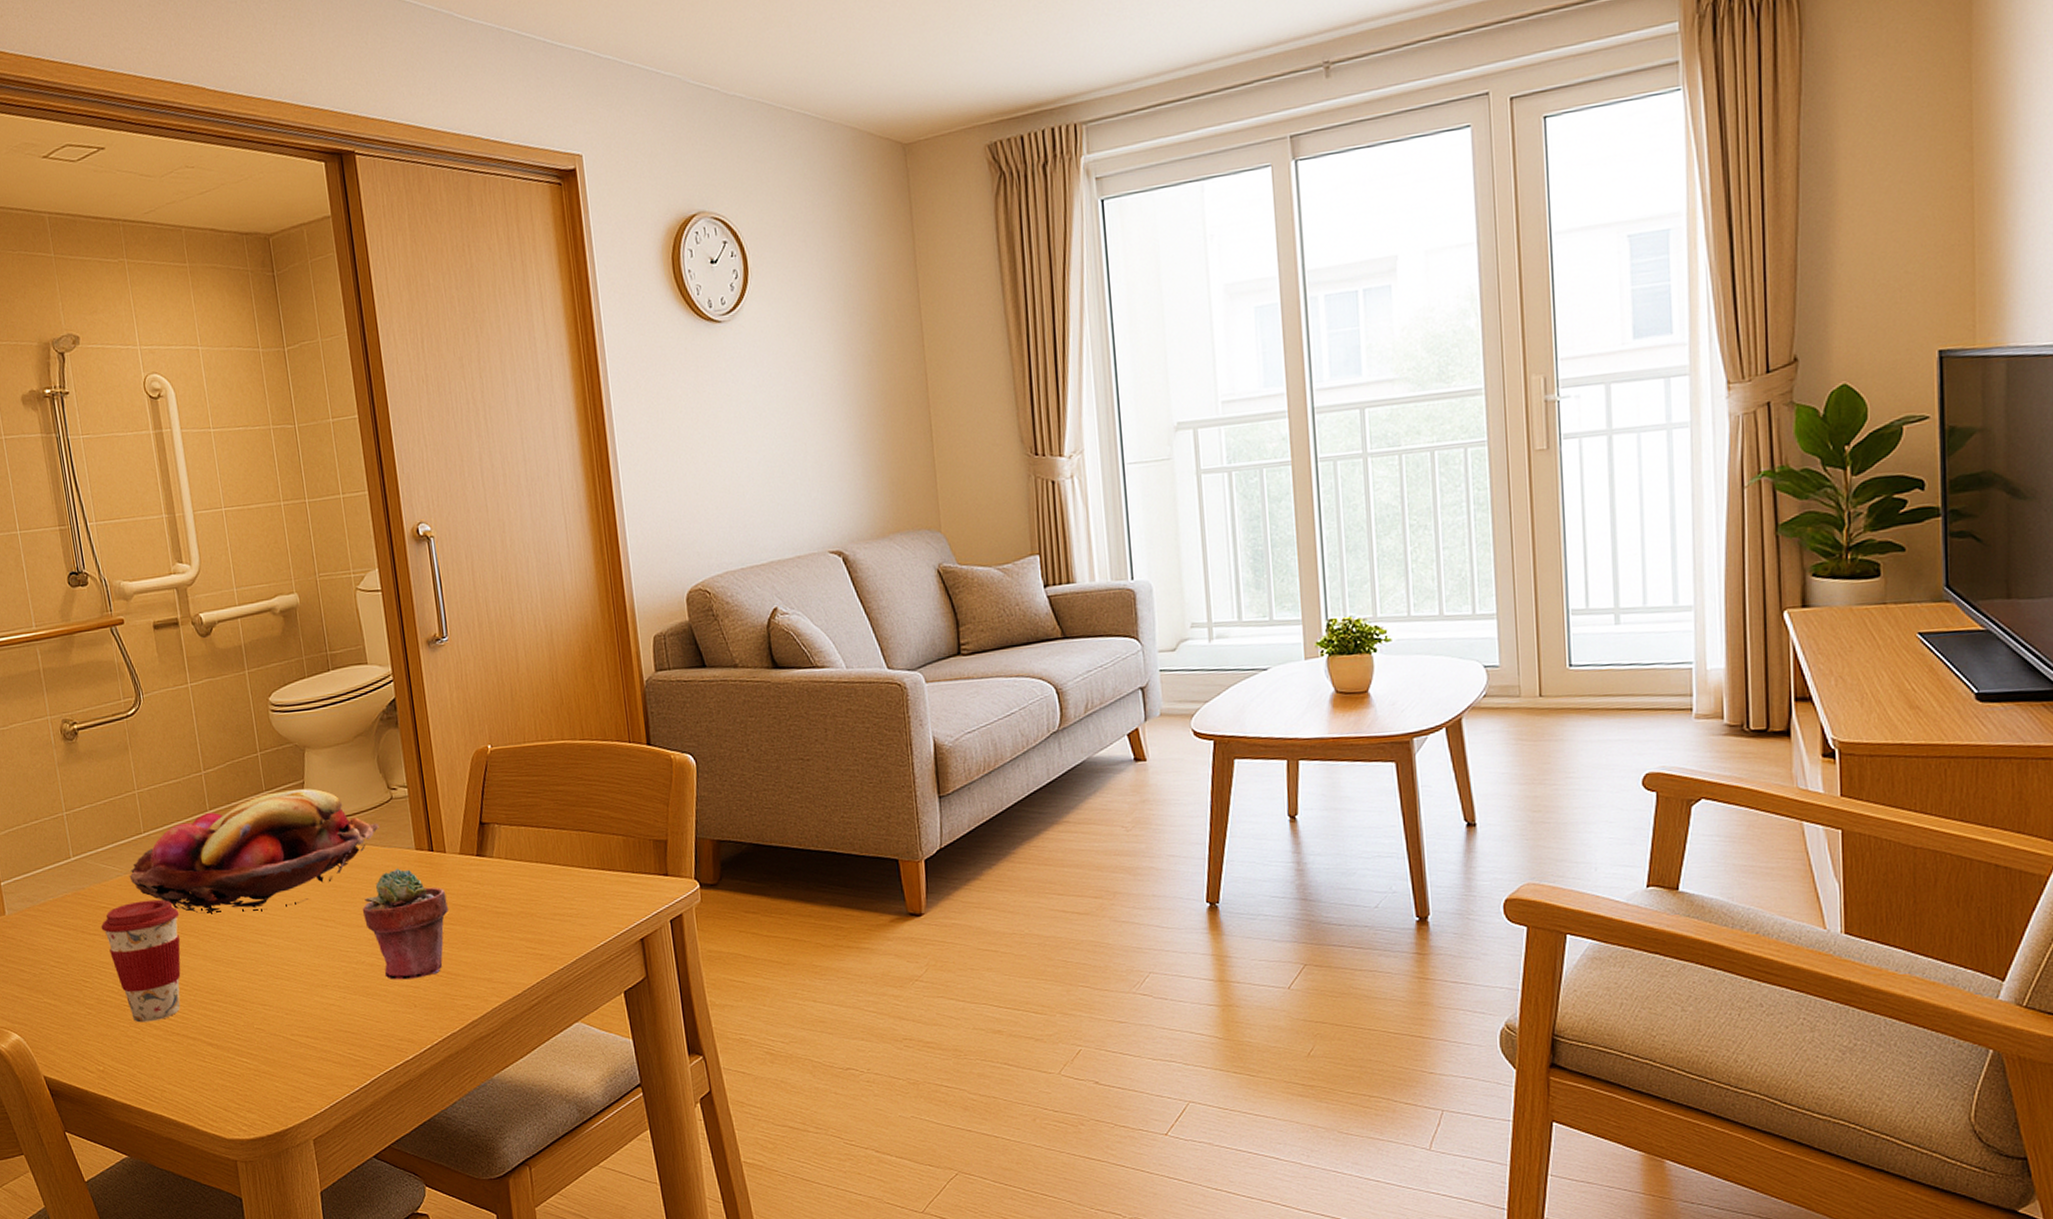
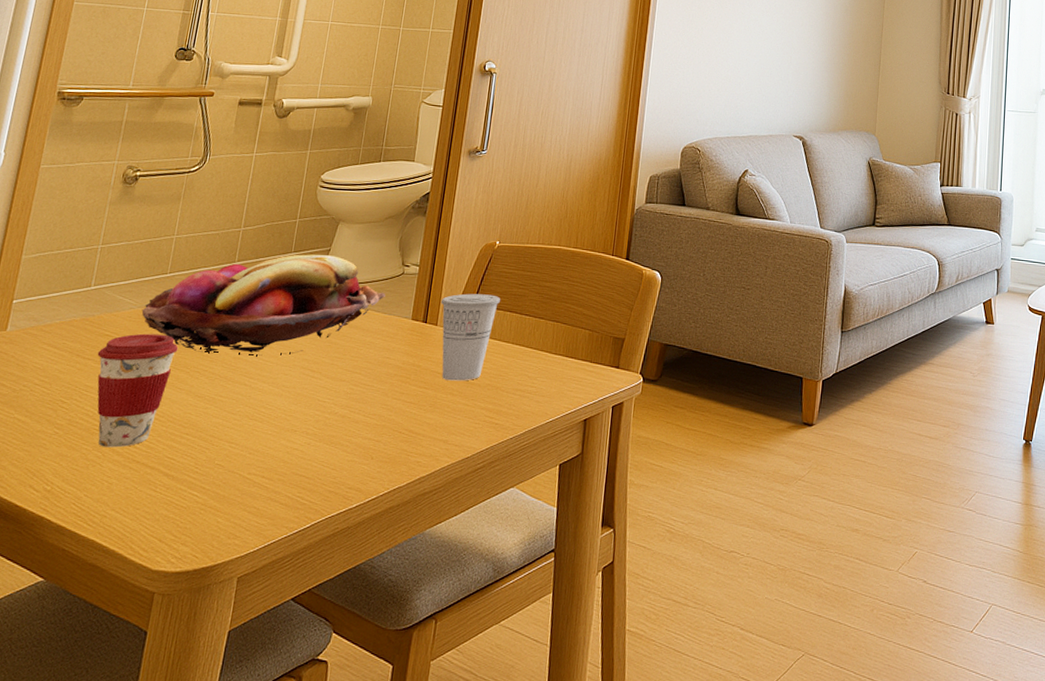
potted succulent: present [362,868,449,980] -> none [348,334,428,433]
cup: none [442,809,510,913] -> present [440,293,500,381]

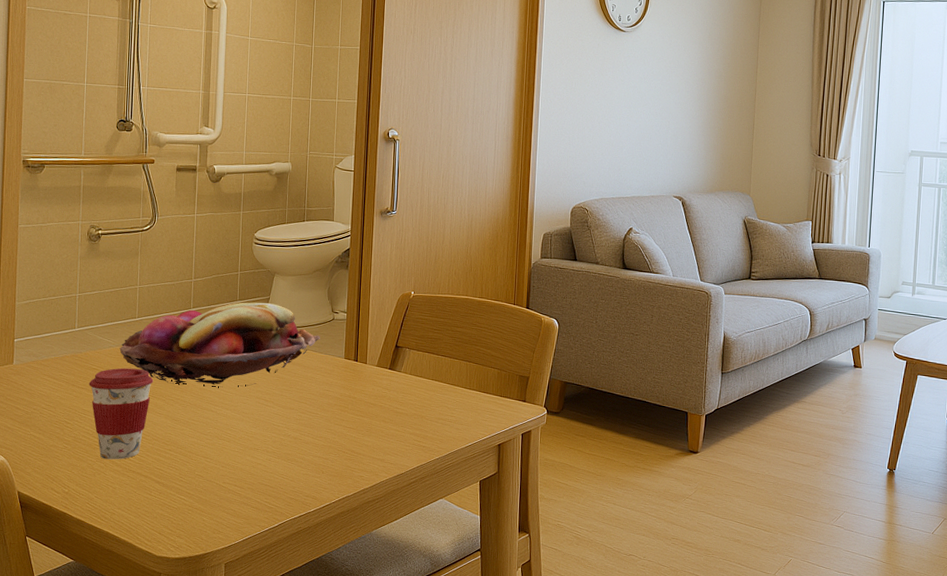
cup: present [440,293,500,381] -> none [368,337,419,411]

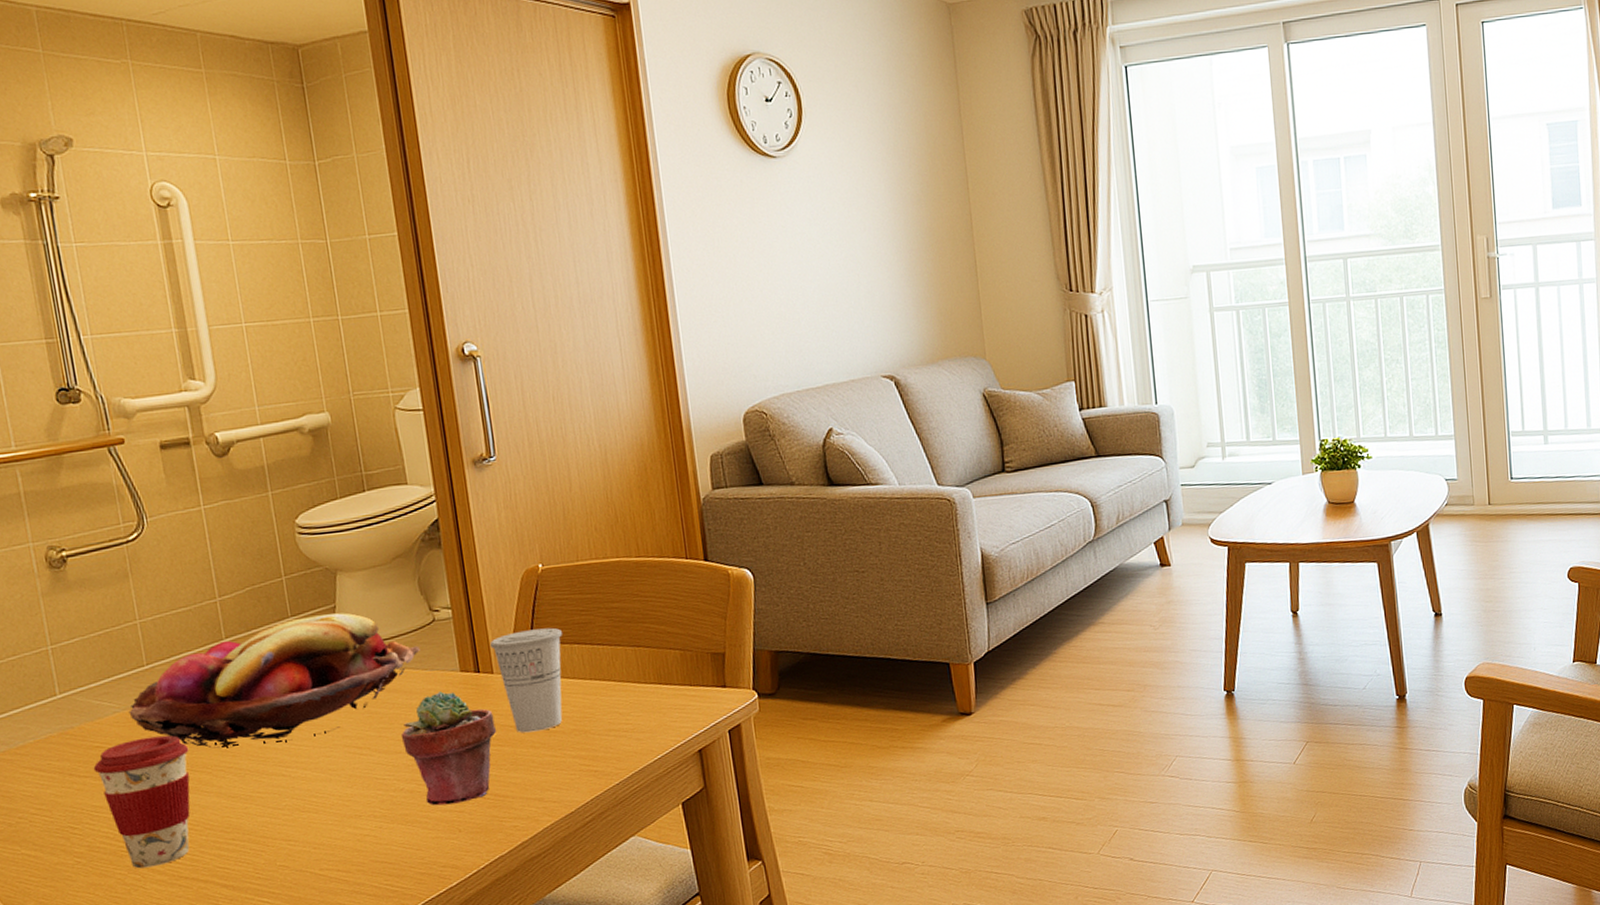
potted succulent: none [296,370,362,453] -> present [400,691,497,806]
cup: none [368,337,419,411] -> present [489,627,563,733]

